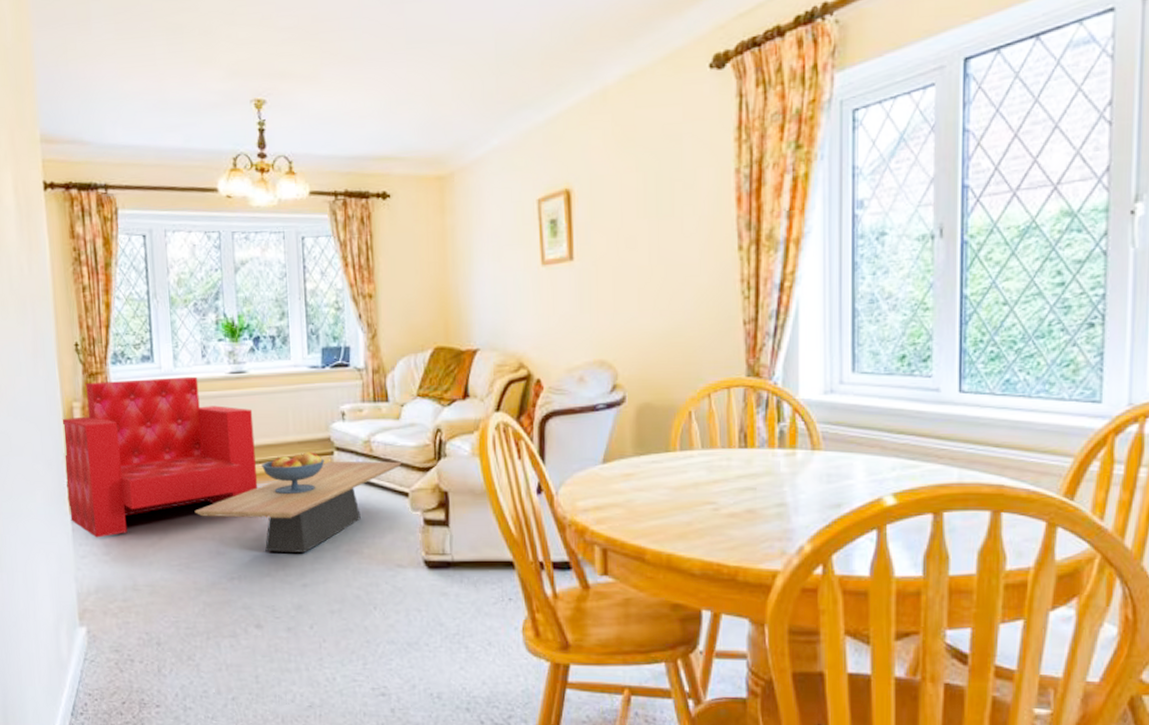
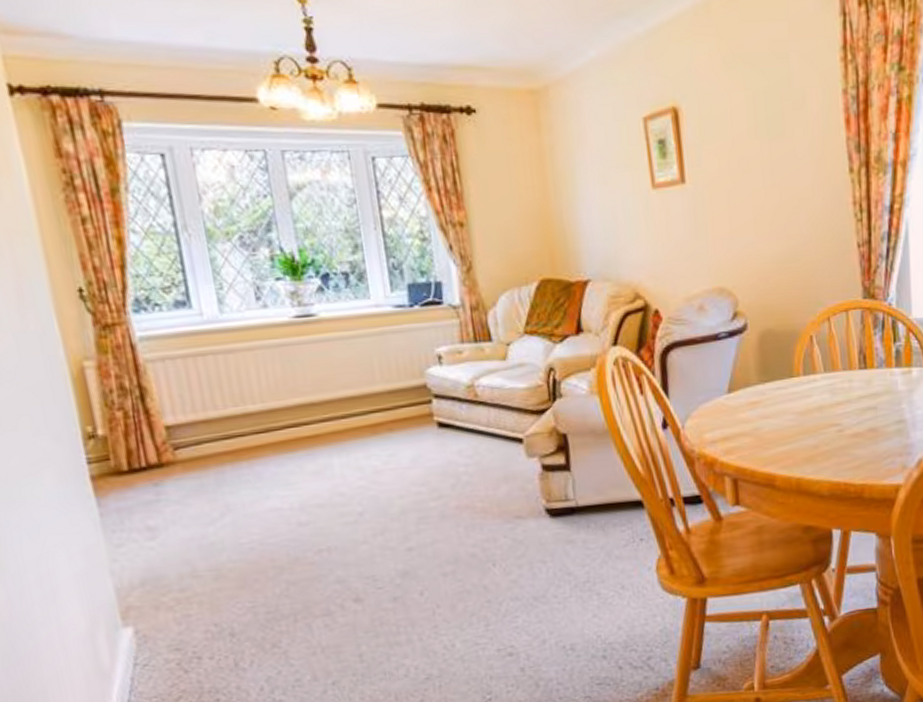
armchair: present [62,376,258,538] -> none [69,323,343,522]
coffee table: present [194,461,402,553] -> none [264,405,513,517]
fruit bowl: present [262,452,325,495] -> none [345,401,423,452]

